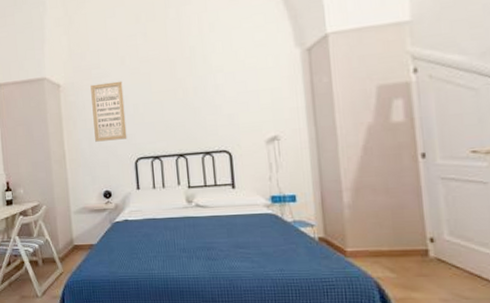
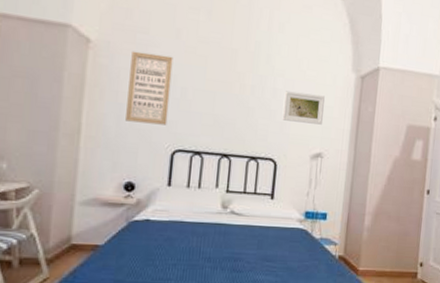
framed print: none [226,79,272,112] -> present [282,91,325,125]

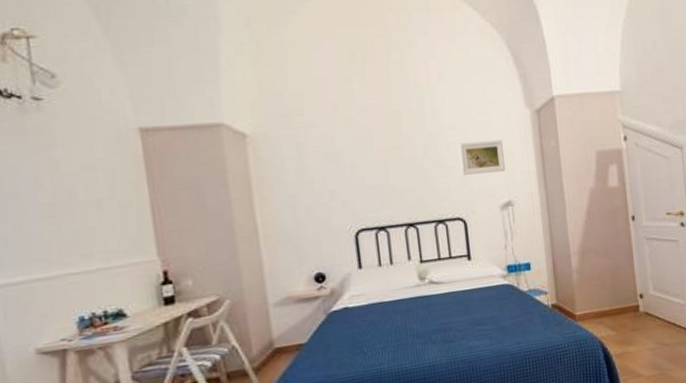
wall art: present [125,50,173,126] -> none [291,133,344,211]

